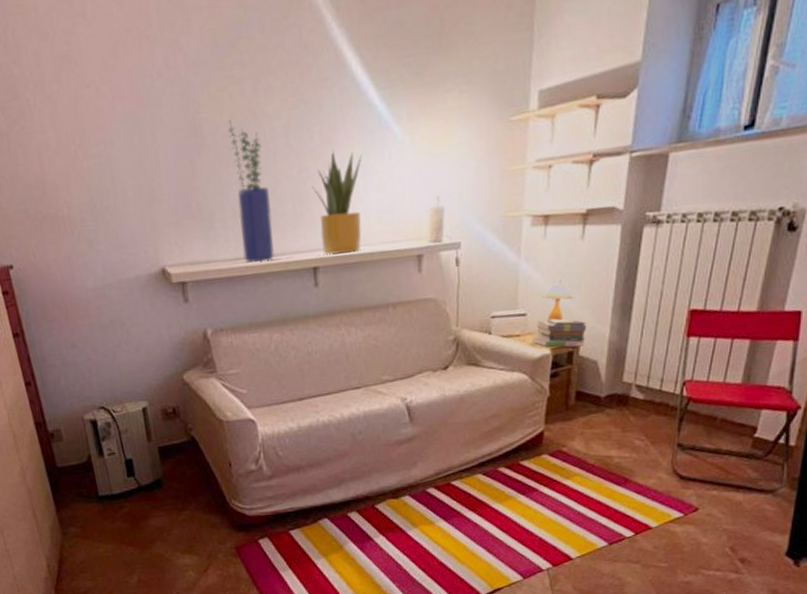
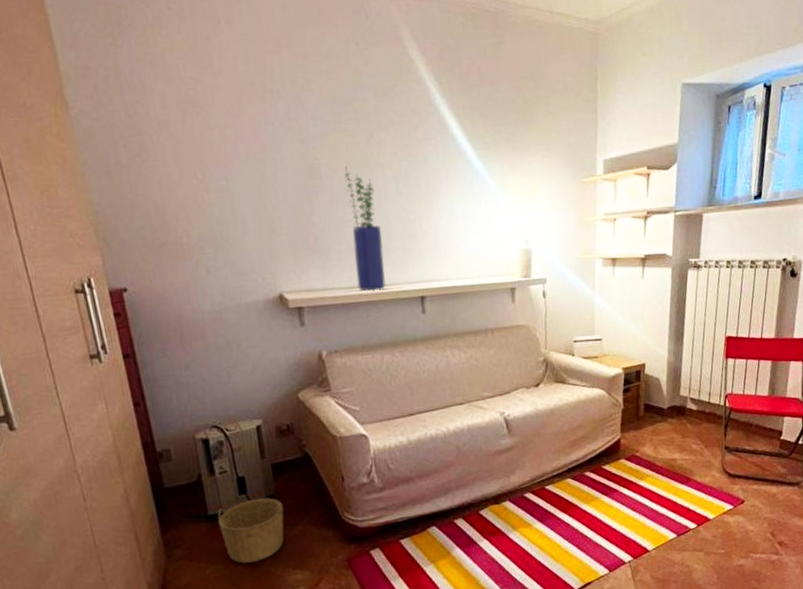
basket: none [108,481,172,545] -> present [217,498,284,564]
planter: present [311,150,362,255] -> none [419,197,463,286]
books: present [531,318,587,348] -> none [606,343,650,367]
table lamp: present [542,280,576,321] -> none [613,311,640,345]

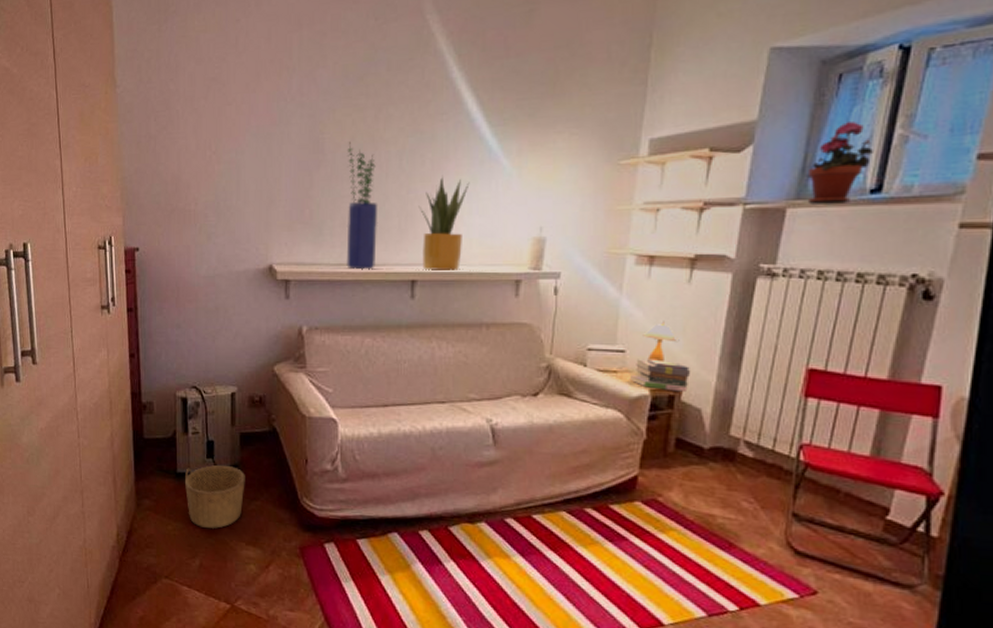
planter: none [419,197,463,286] -> present [418,176,470,271]
books: none [606,343,650,367] -> present [629,359,691,392]
table lamp: none [613,311,640,345] -> present [643,321,680,362]
potted plant: none [715,143,754,210] -> present [807,120,873,205]

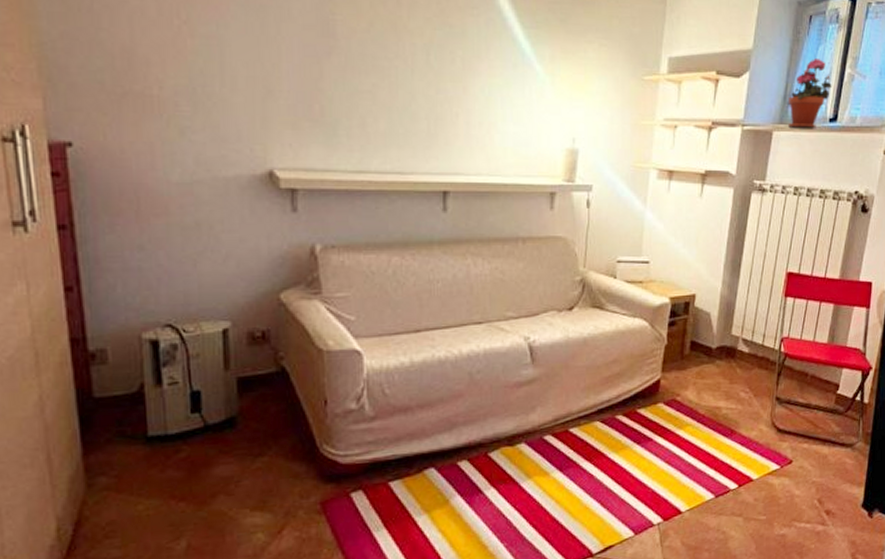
basket: present [184,465,245,530] -> none [159,419,247,500]
vase: present [346,141,378,270] -> none [364,27,404,179]
planter: present [418,176,470,271] -> none [449,77,503,181]
books: present [629,359,691,392] -> none [653,269,703,298]
table lamp: present [643,321,680,362] -> none [664,233,693,272]

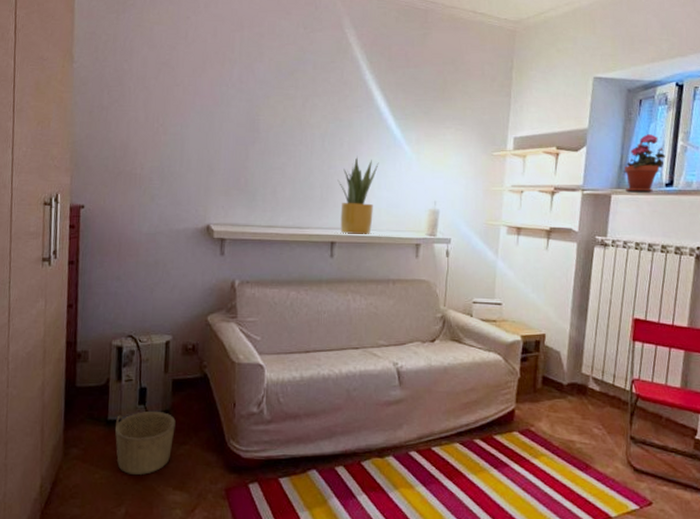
basket: none [159,419,247,500] -> present [114,412,176,476]
planter: none [449,77,503,181] -> present [337,156,379,234]

